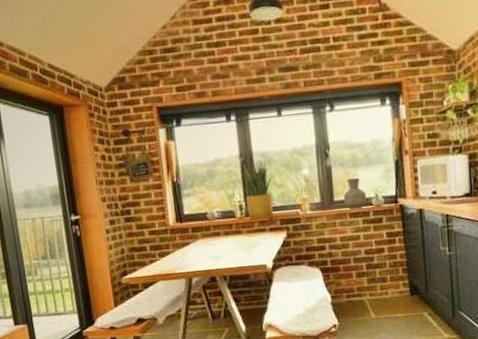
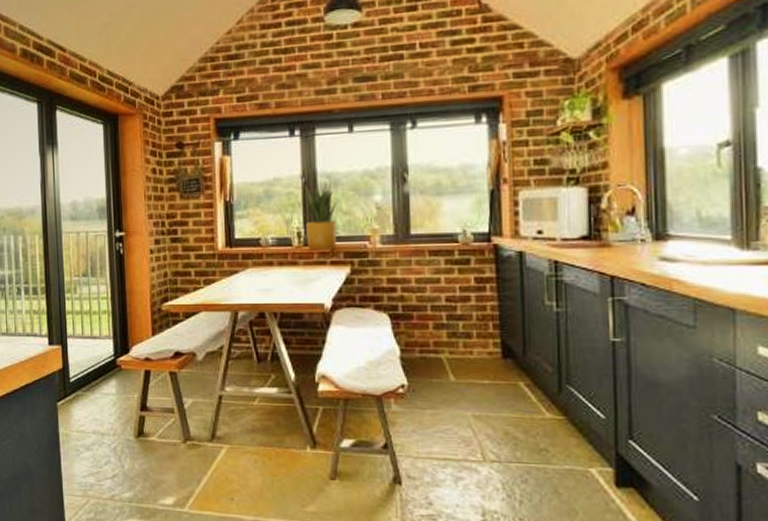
vase: present [343,178,367,211] -> none [422,209,452,247]

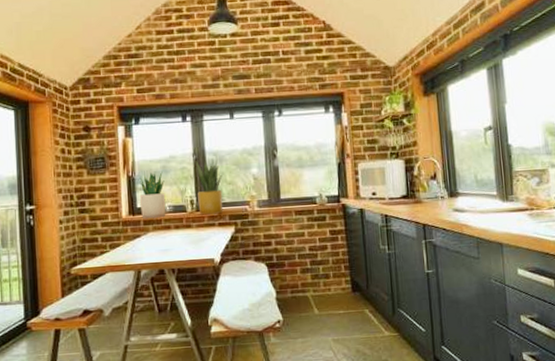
planter: none [239,196,268,253] -> present [140,171,166,219]

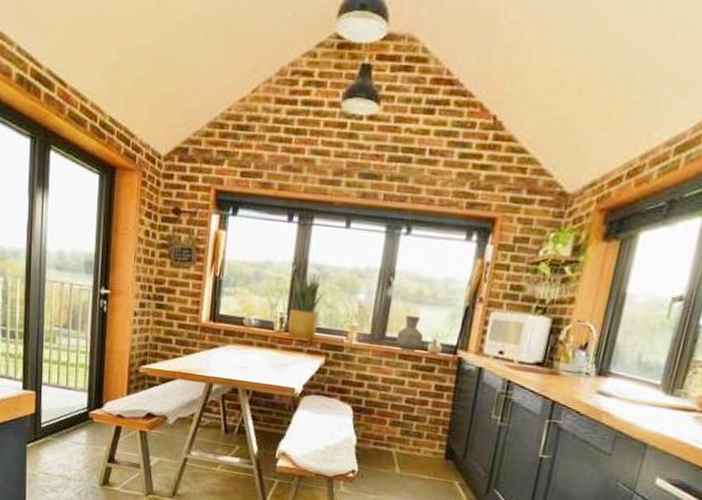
planter: present [140,171,166,219] -> none [223,276,255,332]
vase: none [289,178,312,208] -> present [396,316,424,353]

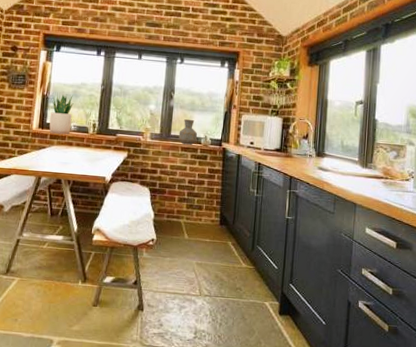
planter: none [223,276,255,332] -> present [49,94,74,135]
planter: present [288,272,323,340] -> none [99,91,124,139]

